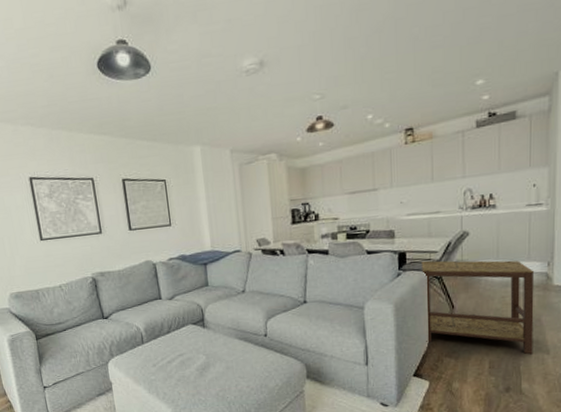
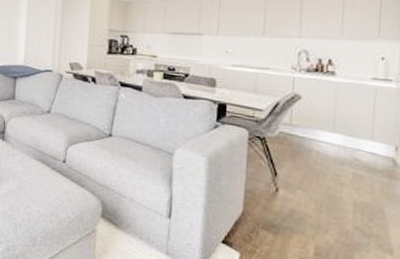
side table: present [421,260,535,355] -> none [240,117,378,251]

